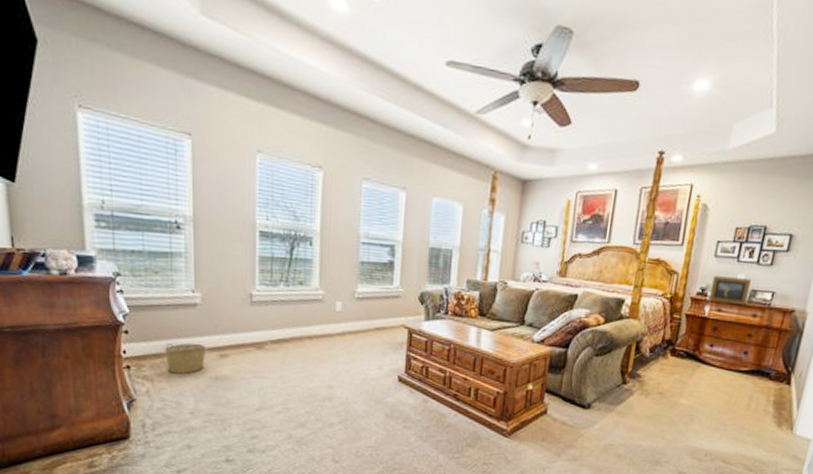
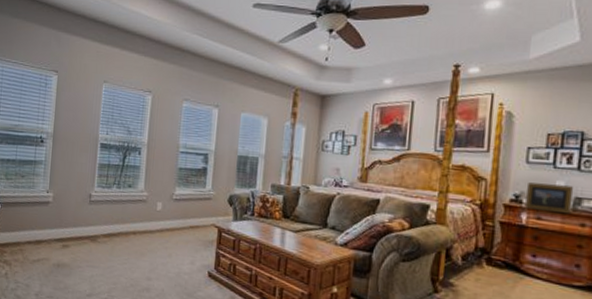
basket: present [165,342,206,374] -> none [22,233,53,261]

